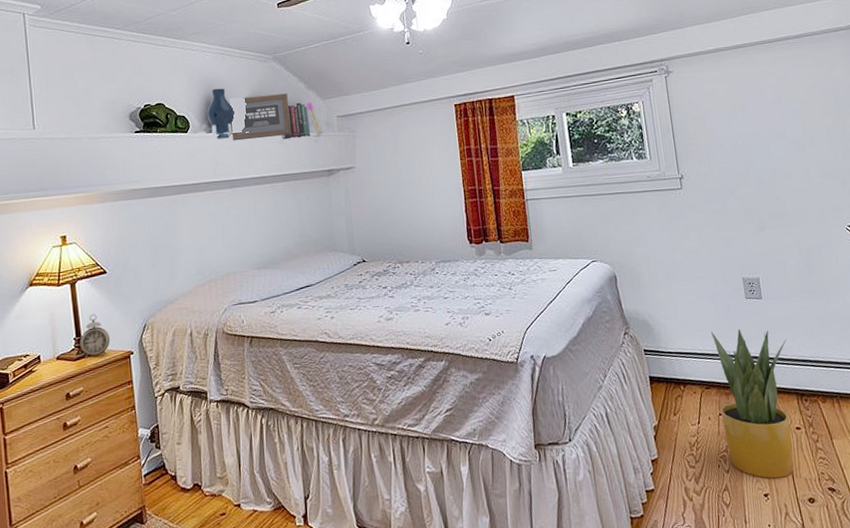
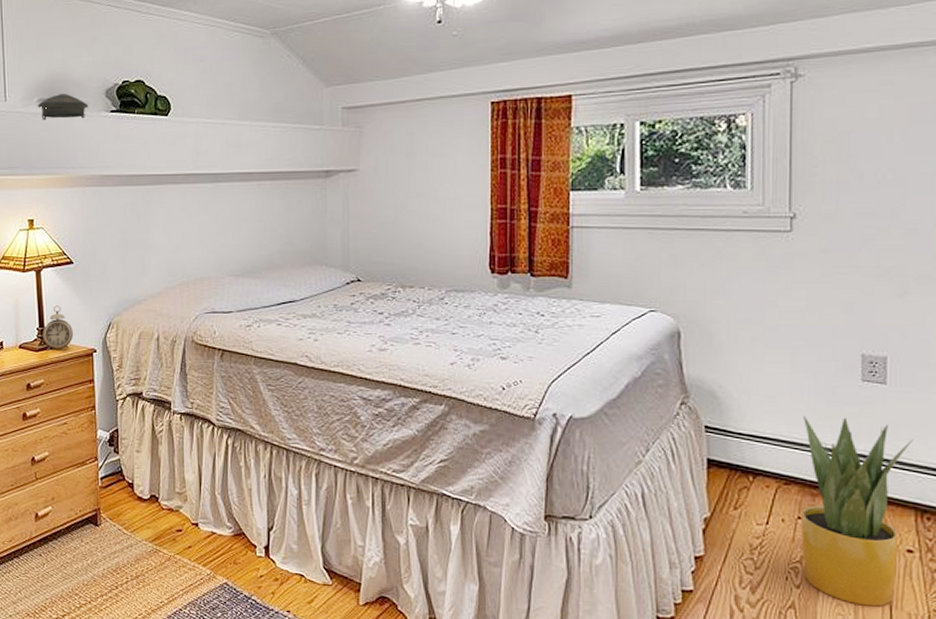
decorative box: none [66,119,114,145] -> present [38,94,89,121]
vase: present [206,88,235,139] -> none [190,66,222,126]
picture frame: present [229,93,291,141] -> none [216,76,286,129]
books: present [281,102,323,140] -> none [274,88,323,131]

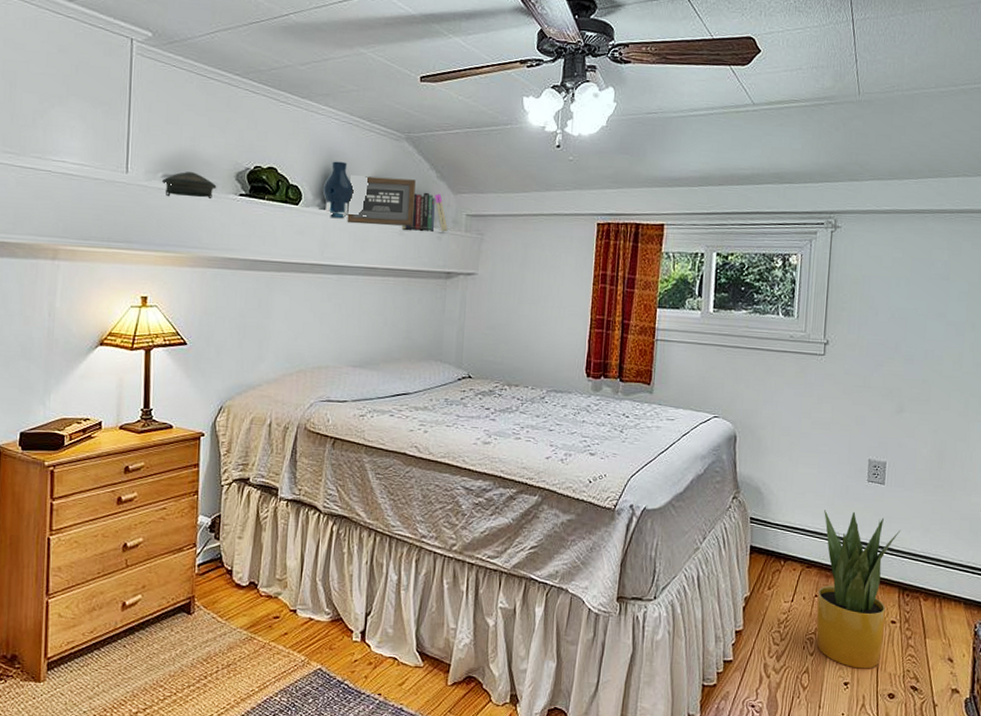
alarm clock: present [43,305,74,352] -> none [147,386,182,434]
vase: none [190,66,222,126] -> present [322,161,354,219]
picture frame: none [216,76,286,129] -> present [347,176,416,226]
books: none [274,88,323,131] -> present [401,192,448,232]

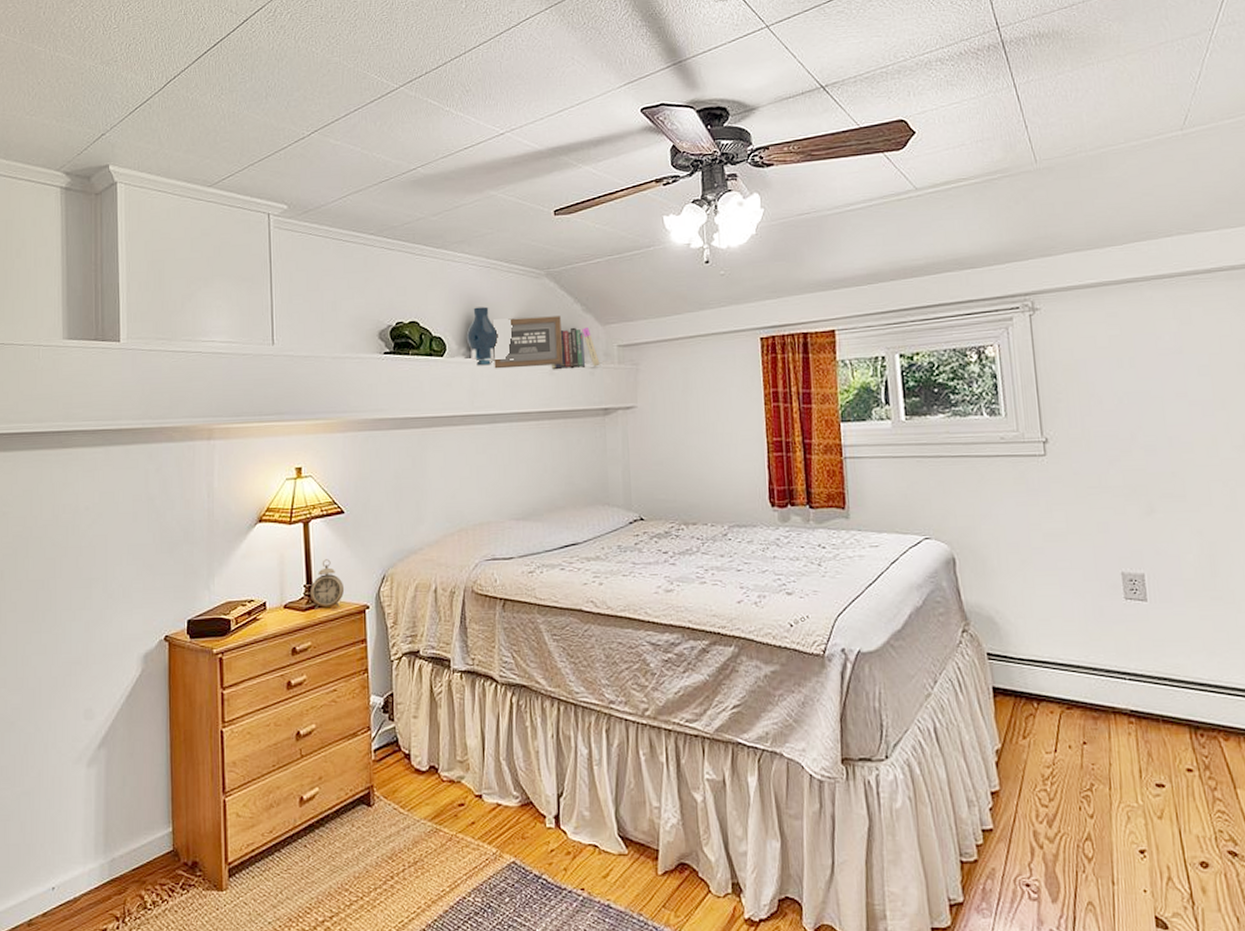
alarm clock: none [147,386,182,434] -> present [310,559,345,611]
decorative box: present [162,172,217,200] -> none [308,336,361,364]
planter: present [816,510,901,669] -> none [1077,636,1182,832]

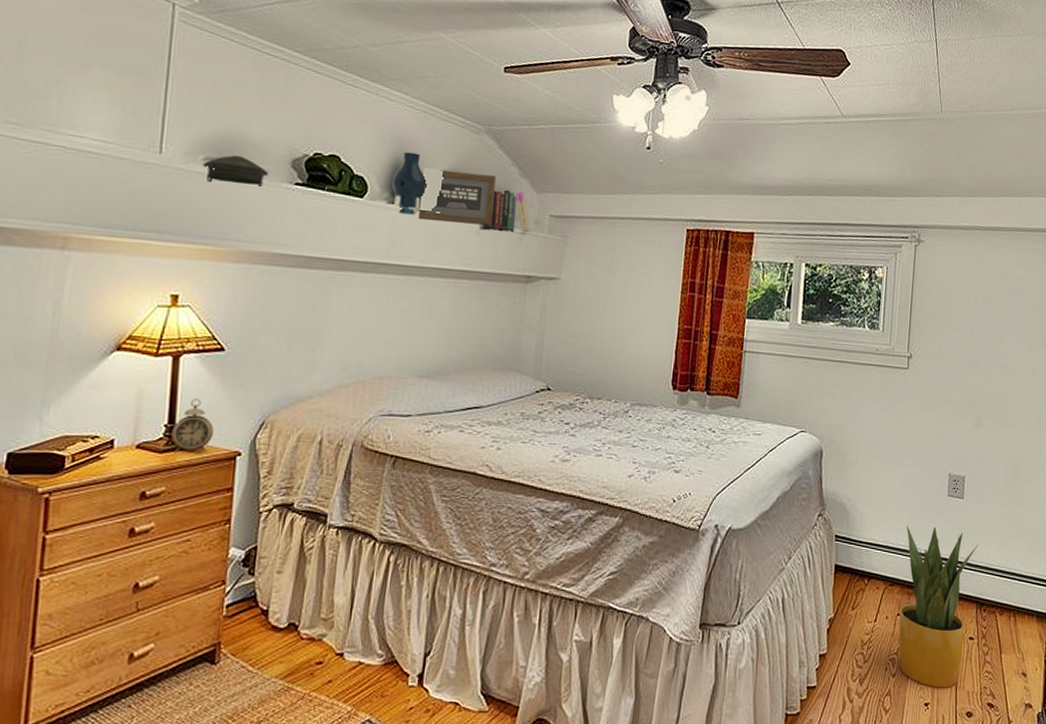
decorative box: none [308,336,361,364] -> present [204,155,269,188]
planter: none [1077,636,1182,832] -> present [898,526,979,688]

